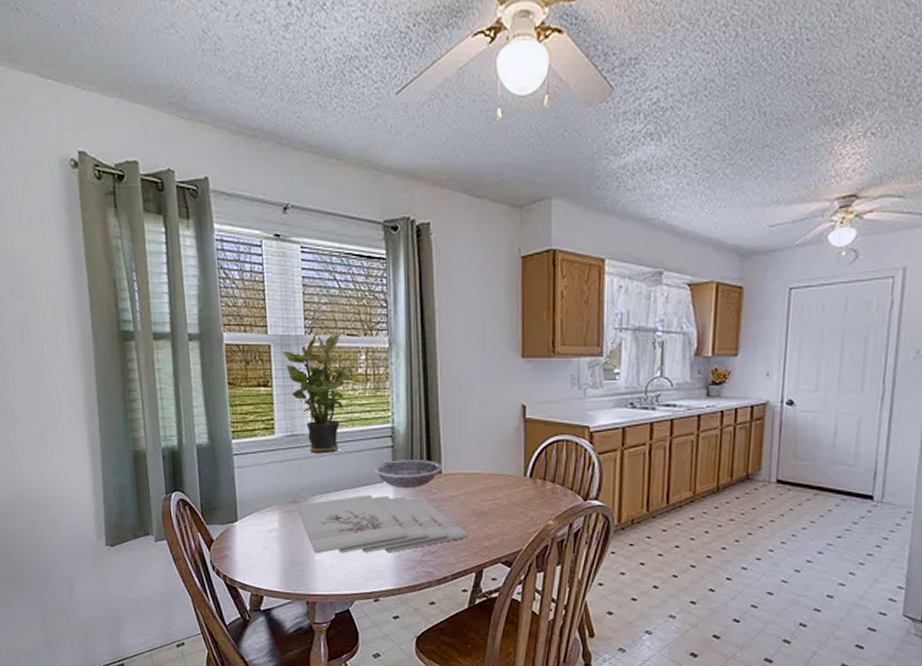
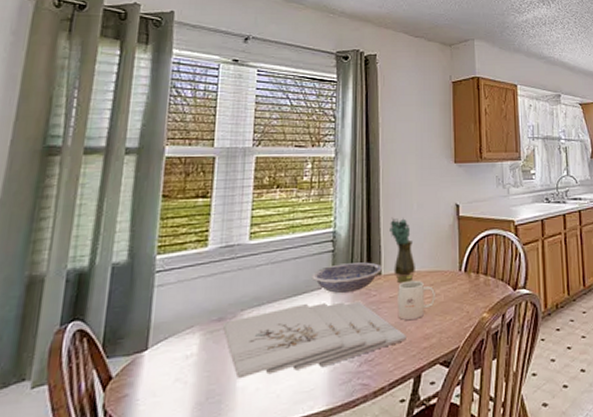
potted plant: present [283,333,350,453] -> none [228,145,294,264]
vase: none [449,416,477,484] -> present [390,217,415,284]
mug: none [459,481,498,520] -> present [398,280,435,321]

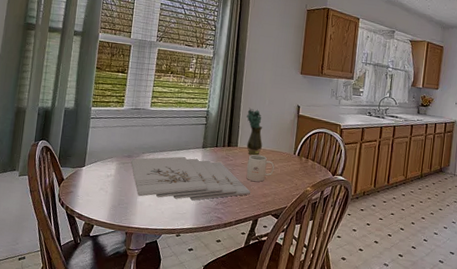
bowl: present [312,262,382,294] -> none [190,134,239,155]

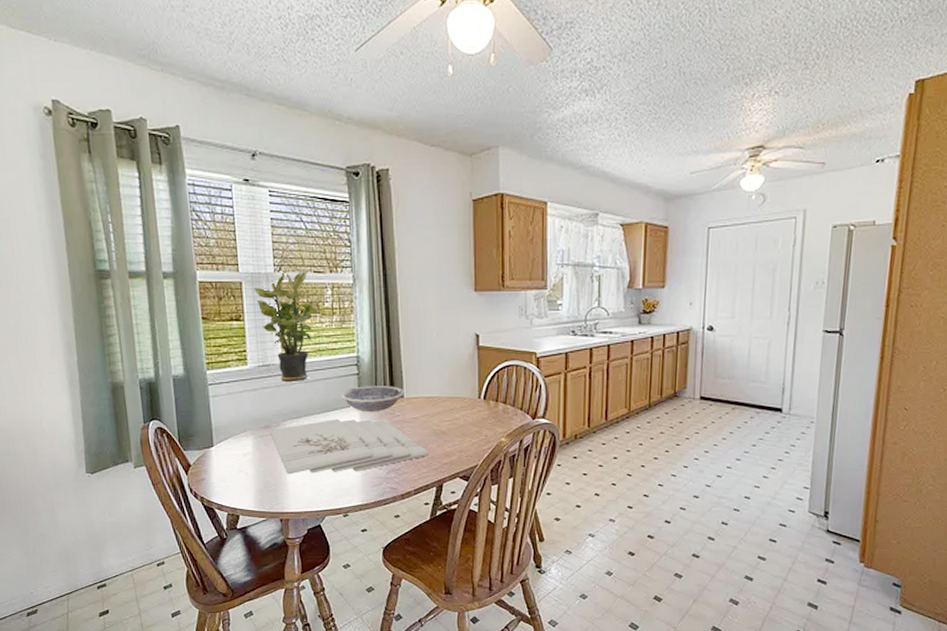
potted plant: none [139,41,183,124] -> present [254,270,317,381]
bowl: none [190,134,239,155] -> present [340,386,404,413]
vase: present [246,107,263,156] -> none [410,345,436,407]
mug: present [246,154,275,182] -> none [420,404,455,440]

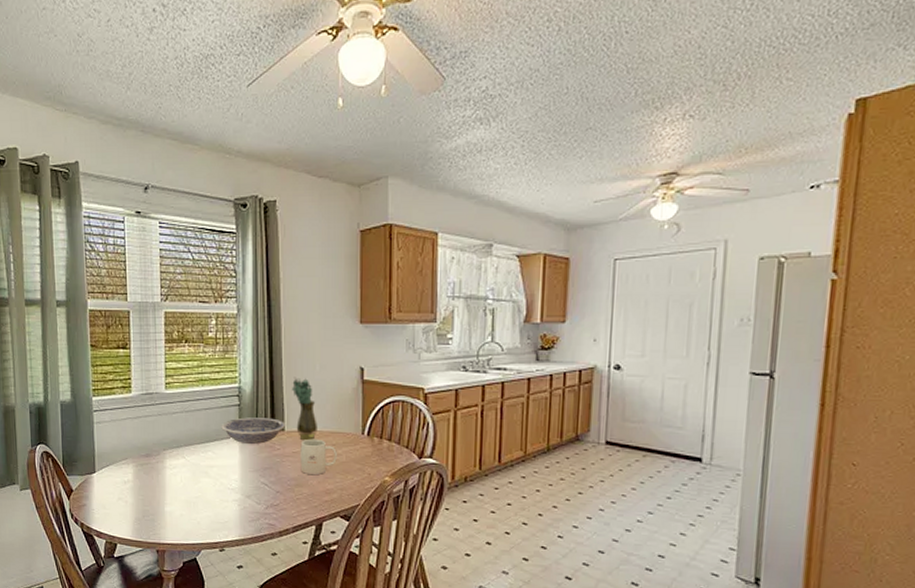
potted plant: present [254,270,317,381] -> none [141,300,201,410]
placemat: present [269,418,429,475] -> none [149,449,309,506]
vase: none [410,345,436,407] -> present [292,377,317,441]
mug: none [420,404,455,440] -> present [300,438,337,476]

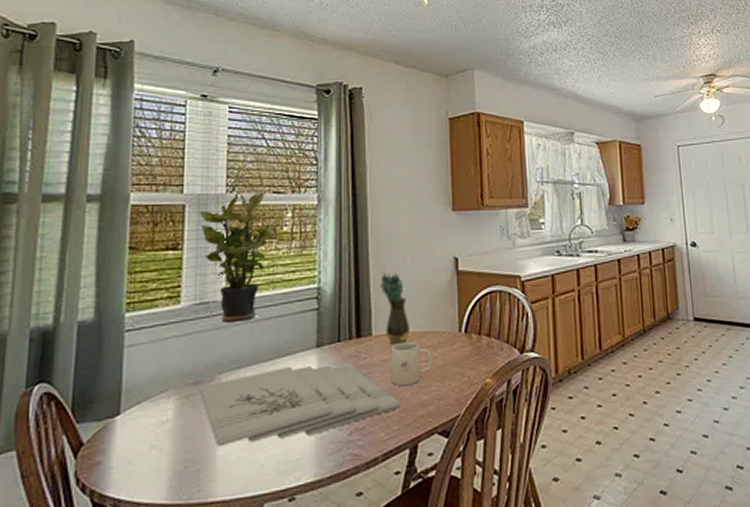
potted plant: none [141,300,201,410] -> present [200,191,273,322]
placemat: none [149,449,309,506] -> present [198,363,401,447]
bowl: present [221,417,285,445] -> none [295,321,373,356]

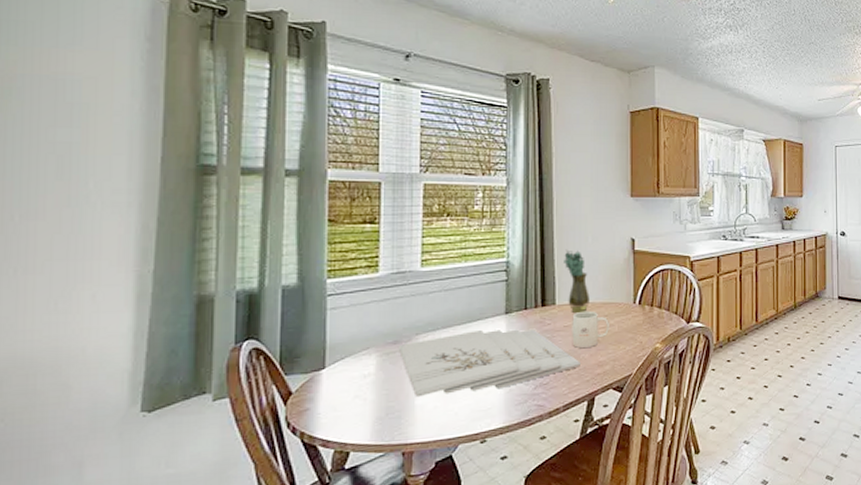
potted plant: present [200,191,273,322] -> none [395,171,465,290]

